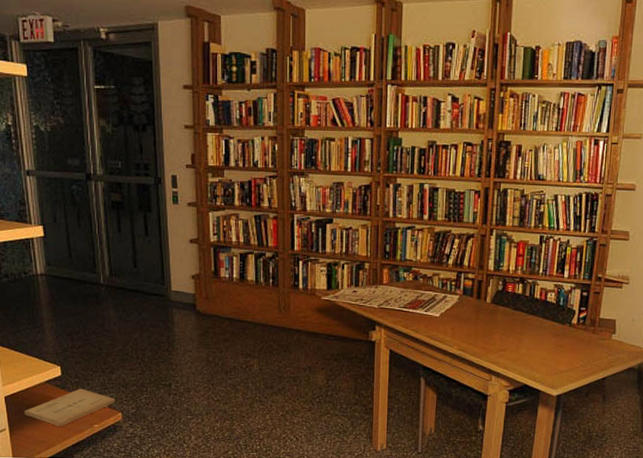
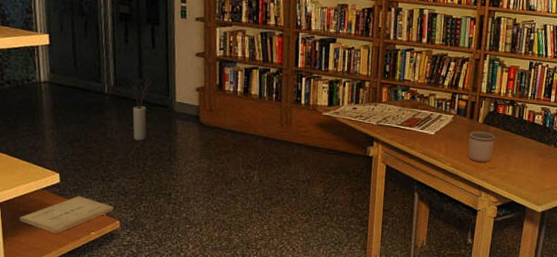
vase: none [126,267,147,331] -> present [131,78,152,141]
mug: none [476,312,505,345] -> present [468,131,495,163]

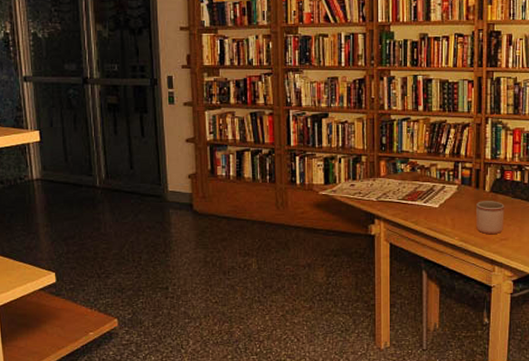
book: present [19,196,114,235] -> none [17,295,111,337]
vase: present [131,78,152,141] -> none [122,168,143,234]

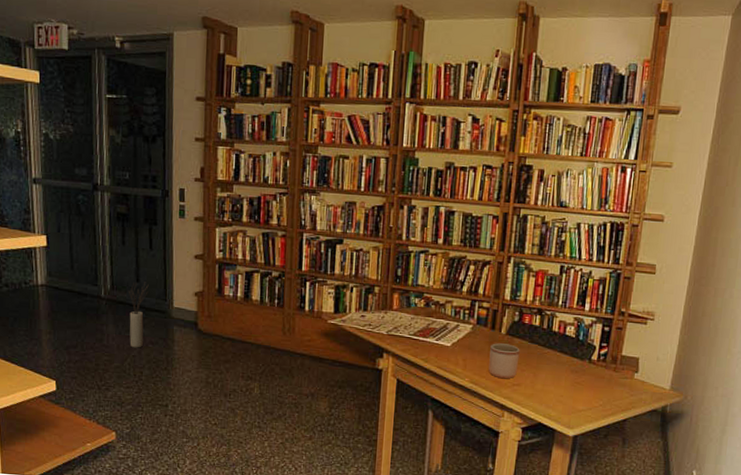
vase: none [122,168,143,234] -> present [128,282,149,348]

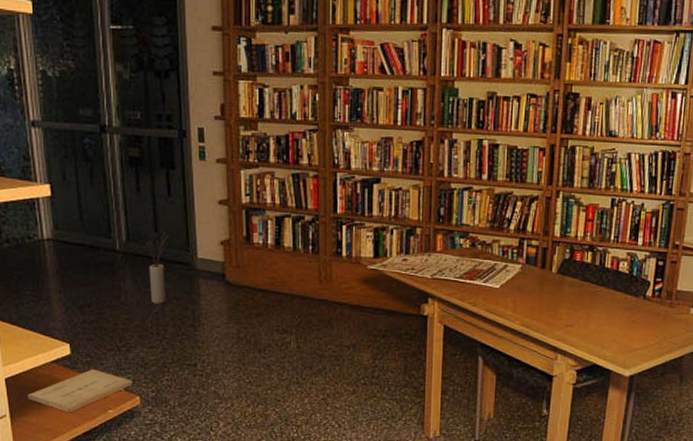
book: none [16,405,110,445] -> present [27,369,133,413]
mug: present [488,343,520,379] -> none [540,283,572,320]

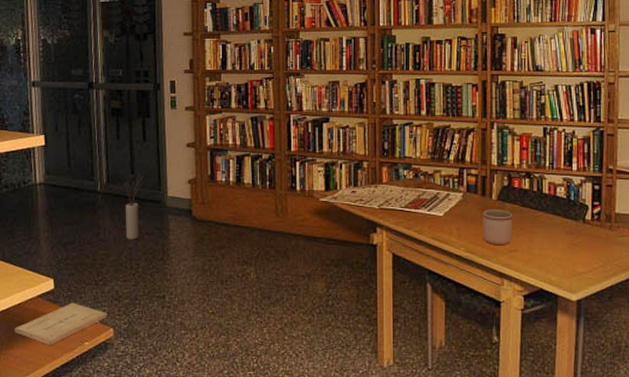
mug: none [540,283,572,320] -> present [483,209,513,246]

